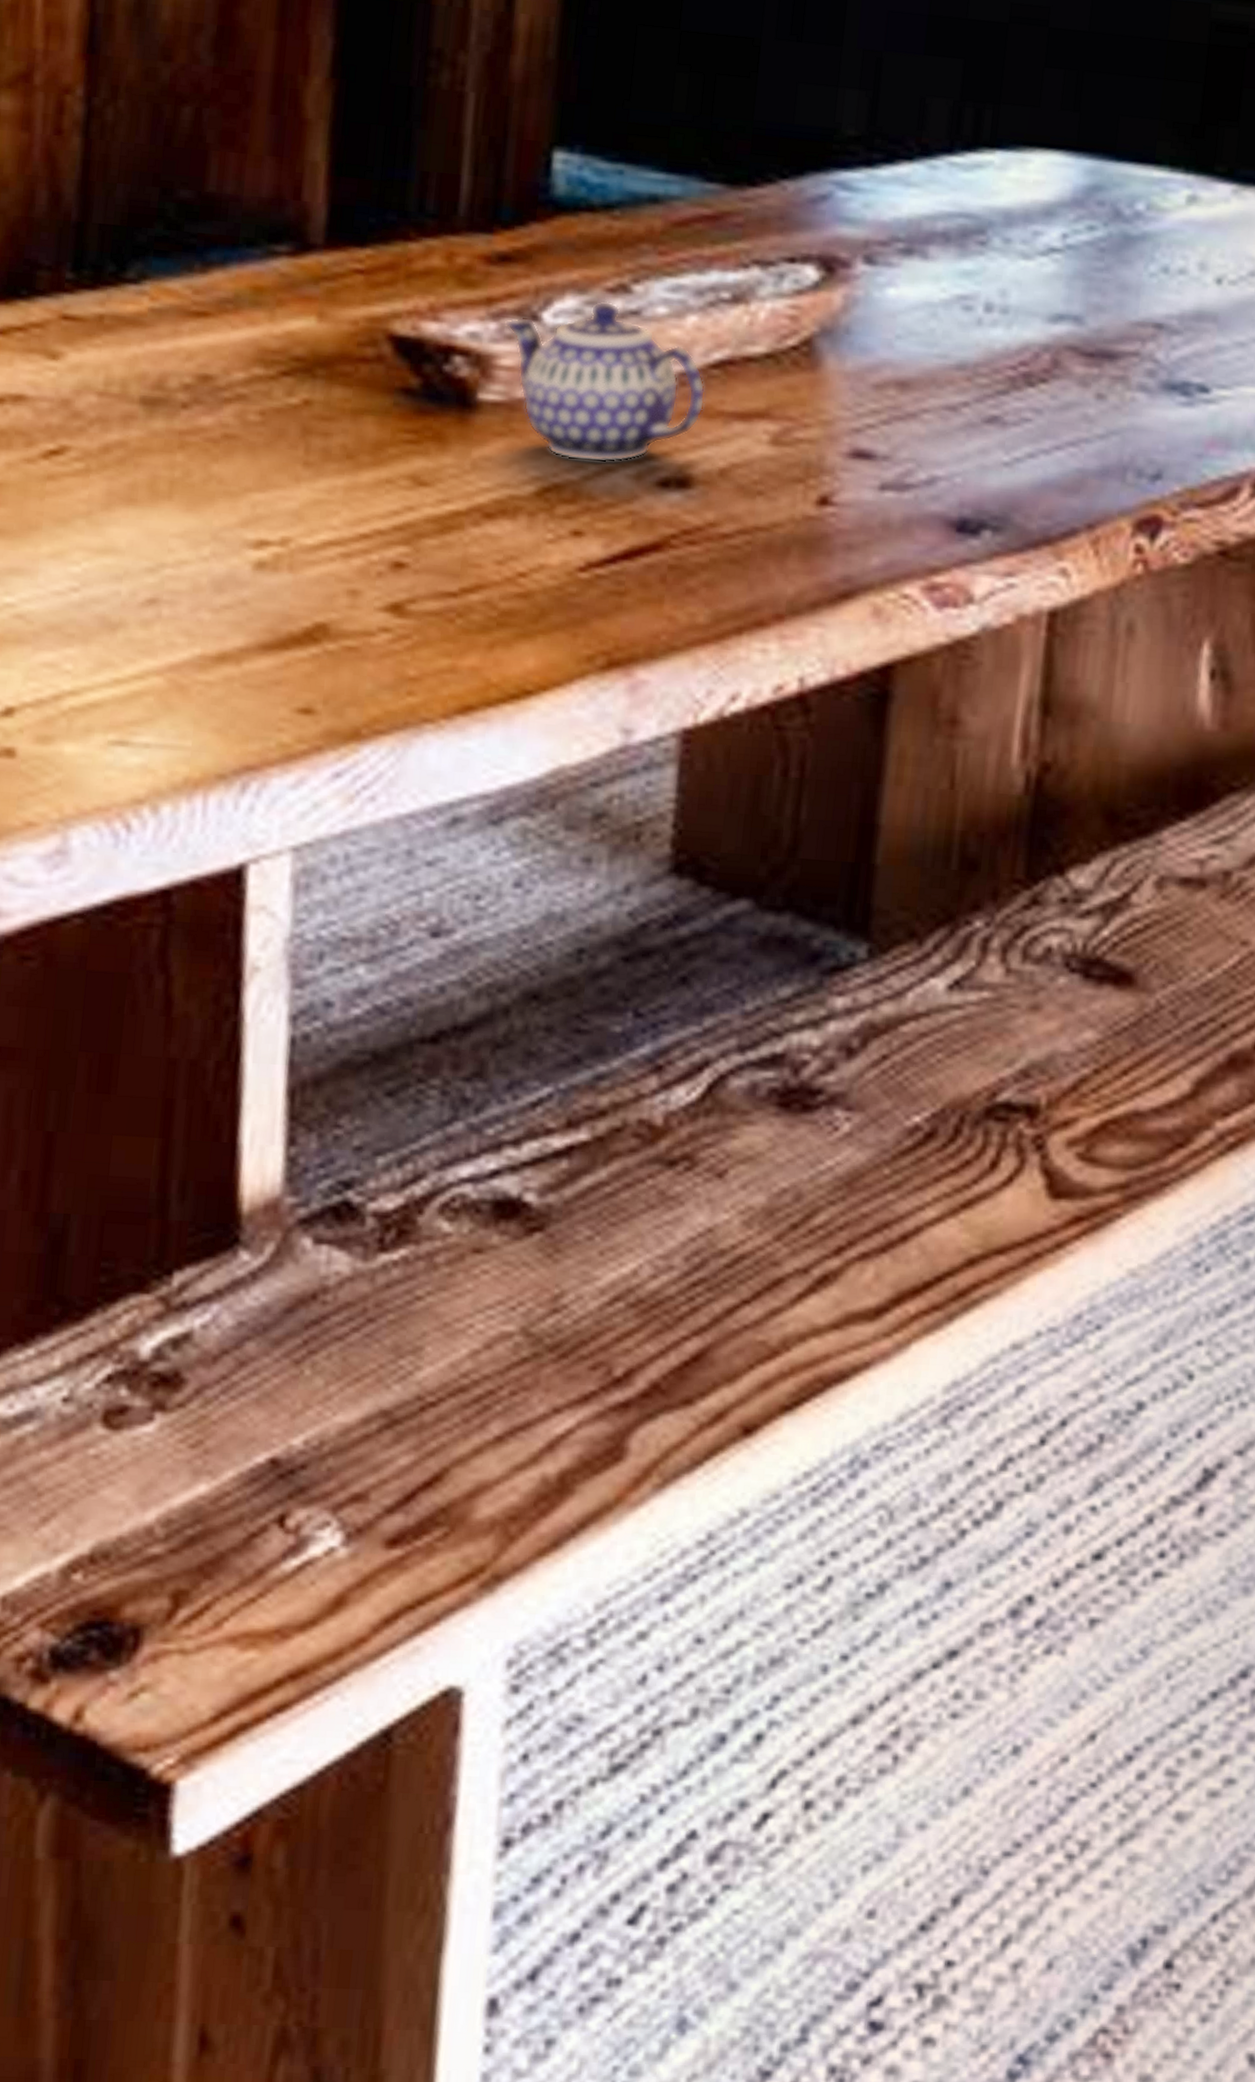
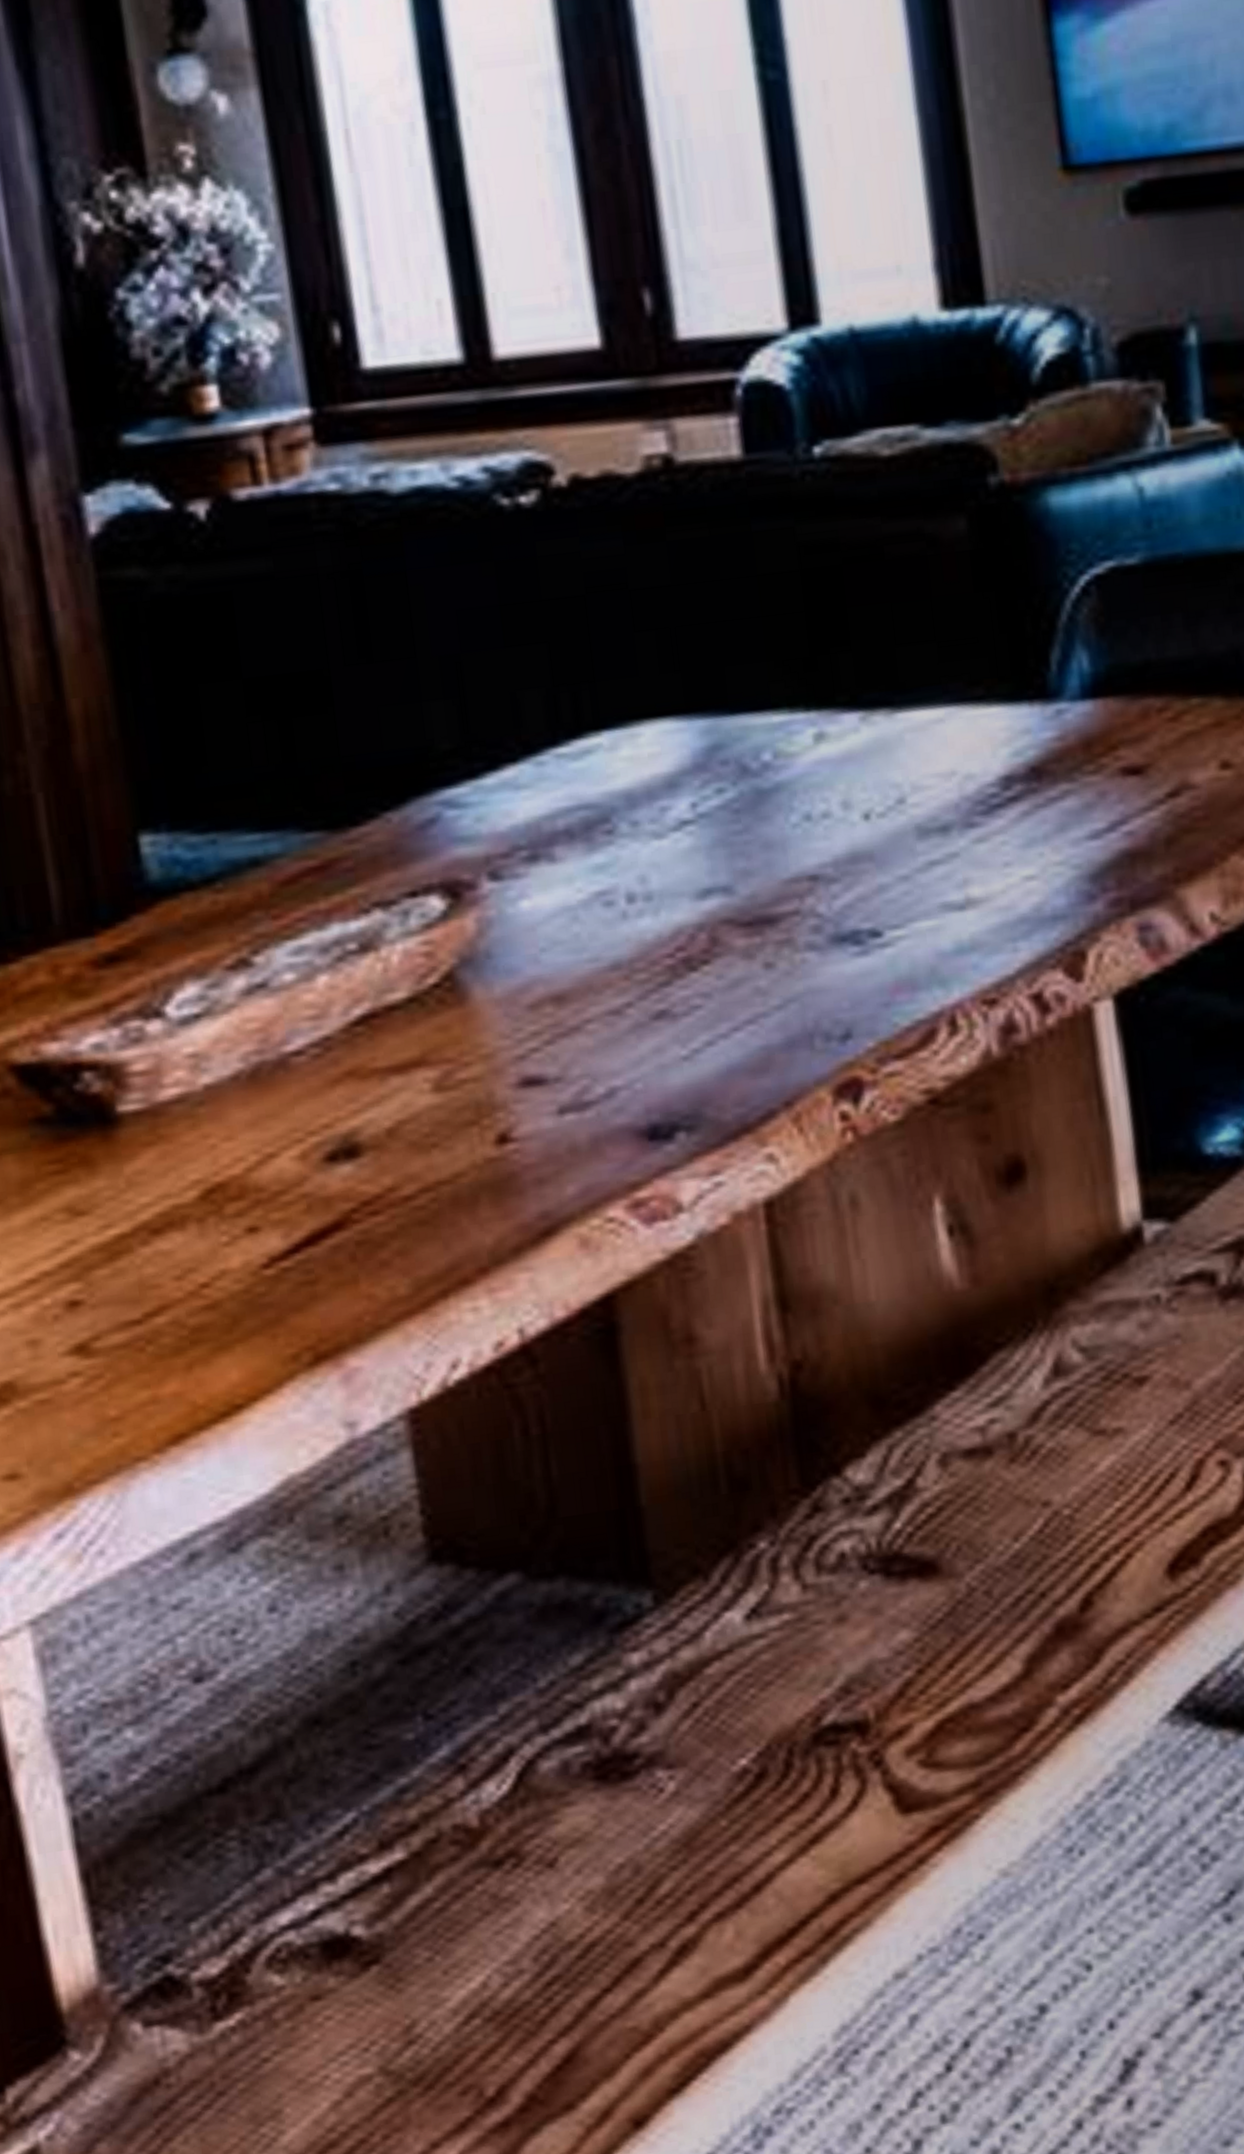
teapot: present [506,301,706,463] -> none [129,980,356,1155]

